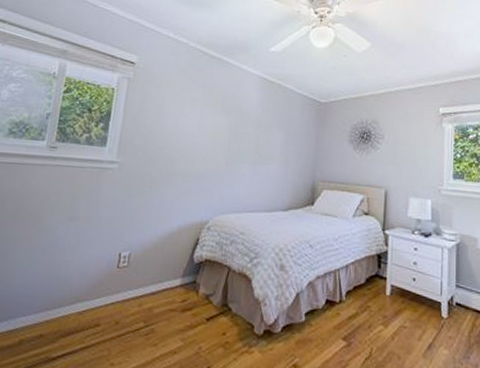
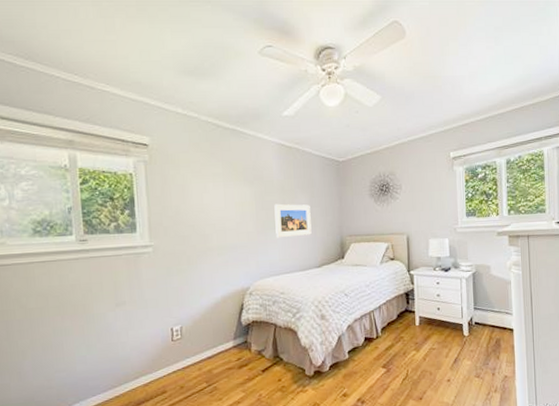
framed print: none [245,137,285,175] -> present [274,203,312,238]

